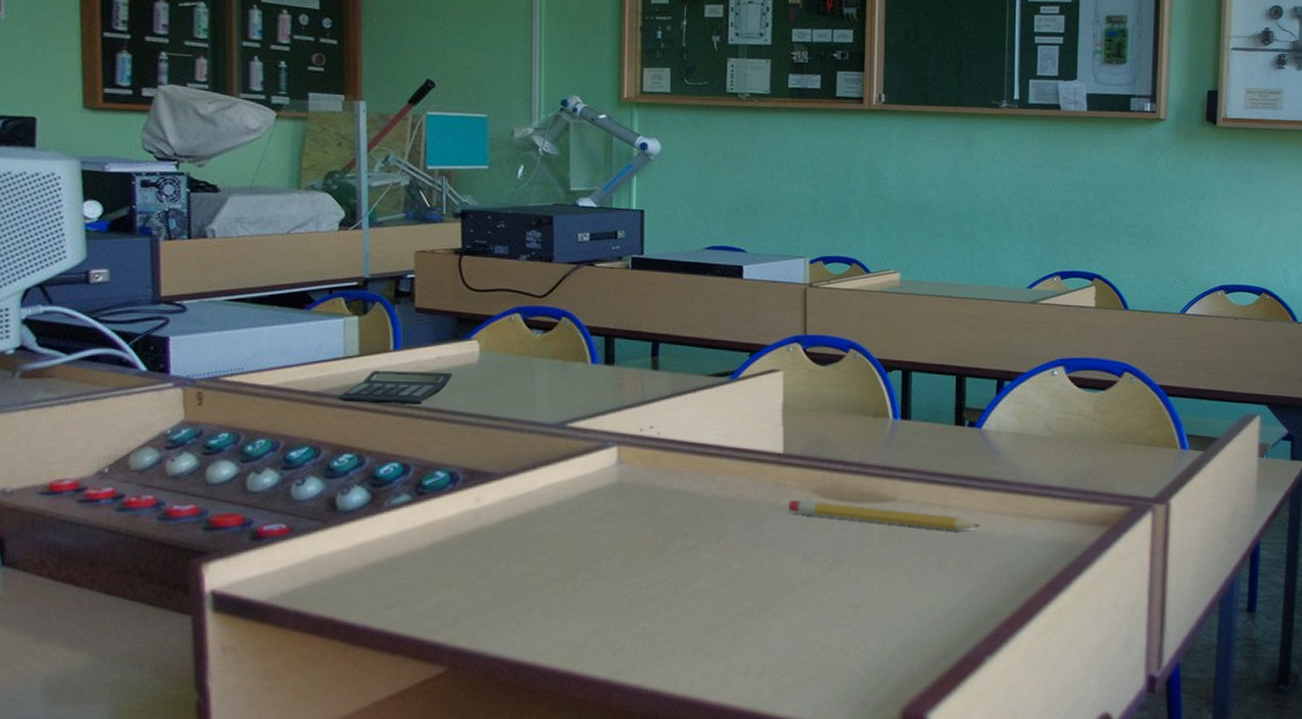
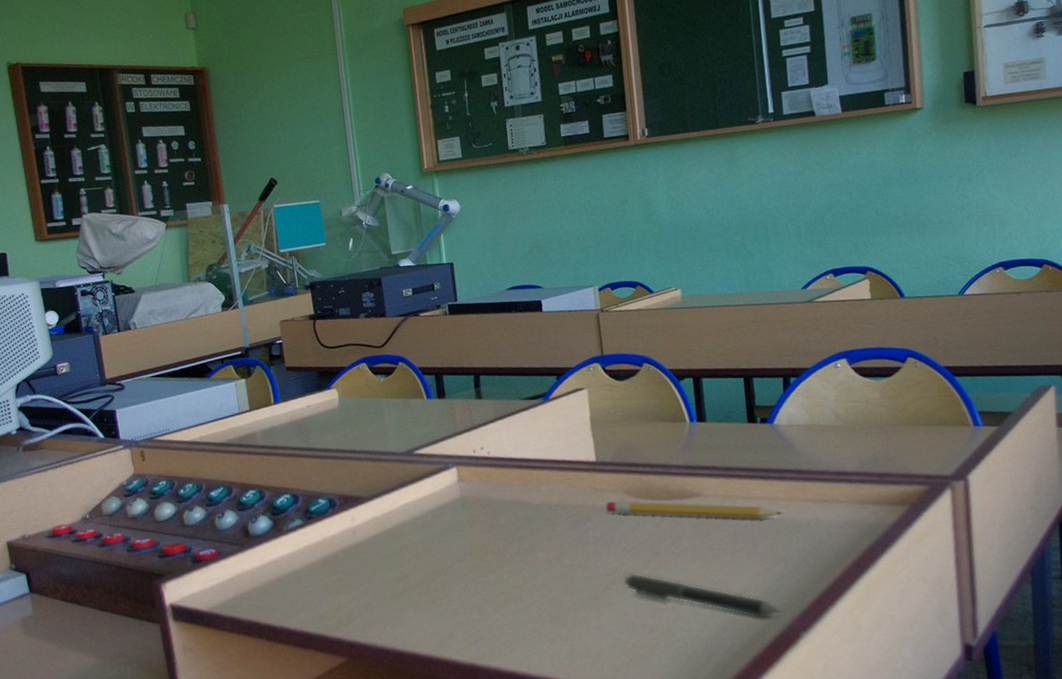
calculator: present [337,370,453,404] -> none [238,417,321,449]
pen: none [797,582,968,639] -> present [622,573,782,618]

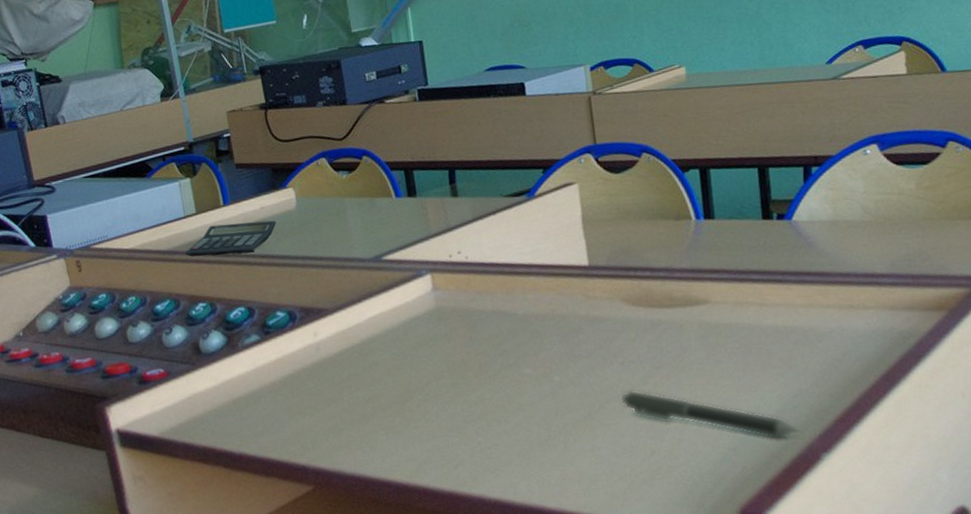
calculator: none [238,417,321,449] -> present [185,220,277,257]
pencil: present [606,501,783,520] -> none [600,310,803,329]

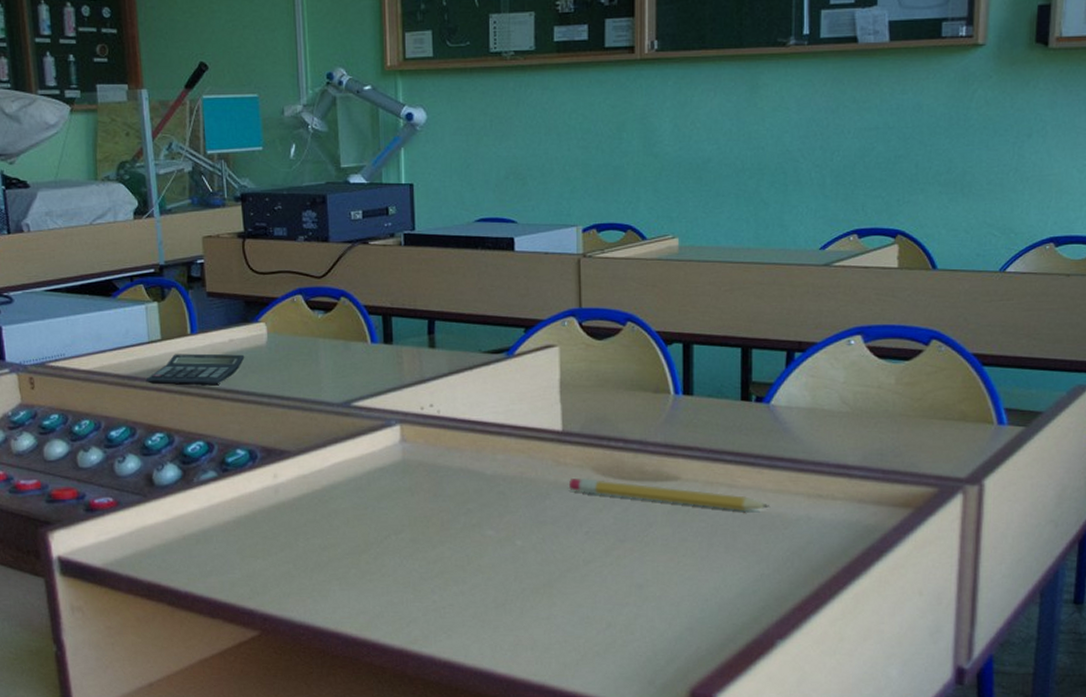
pencil: none [600,310,803,329] -> present [569,478,771,512]
pen: present [619,390,800,438] -> none [580,561,757,621]

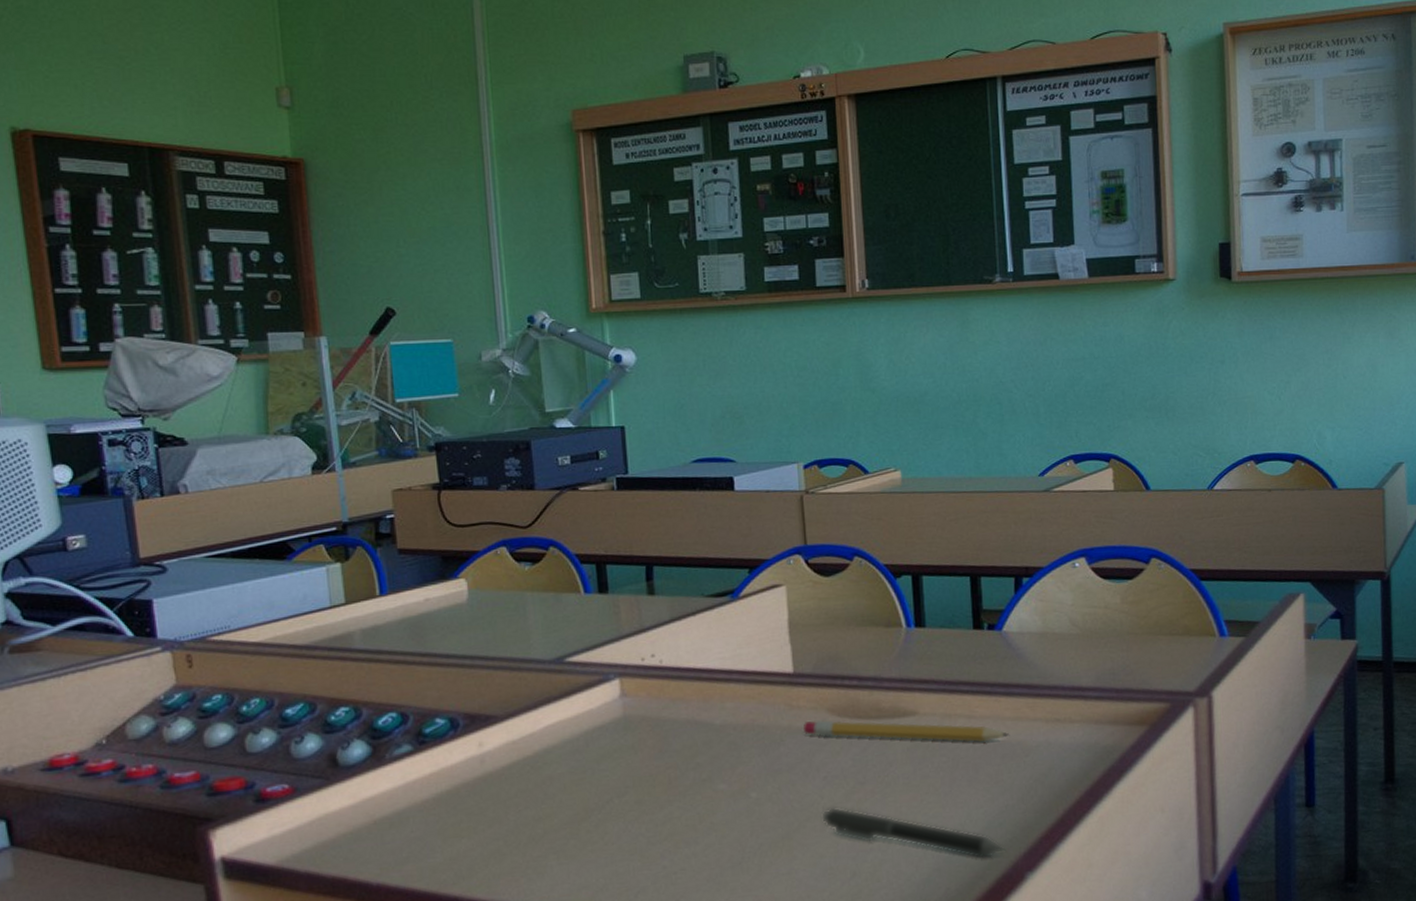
calculator: present [145,353,245,386] -> none [327,614,443,654]
pen: none [580,561,757,621] -> present [820,807,1005,857]

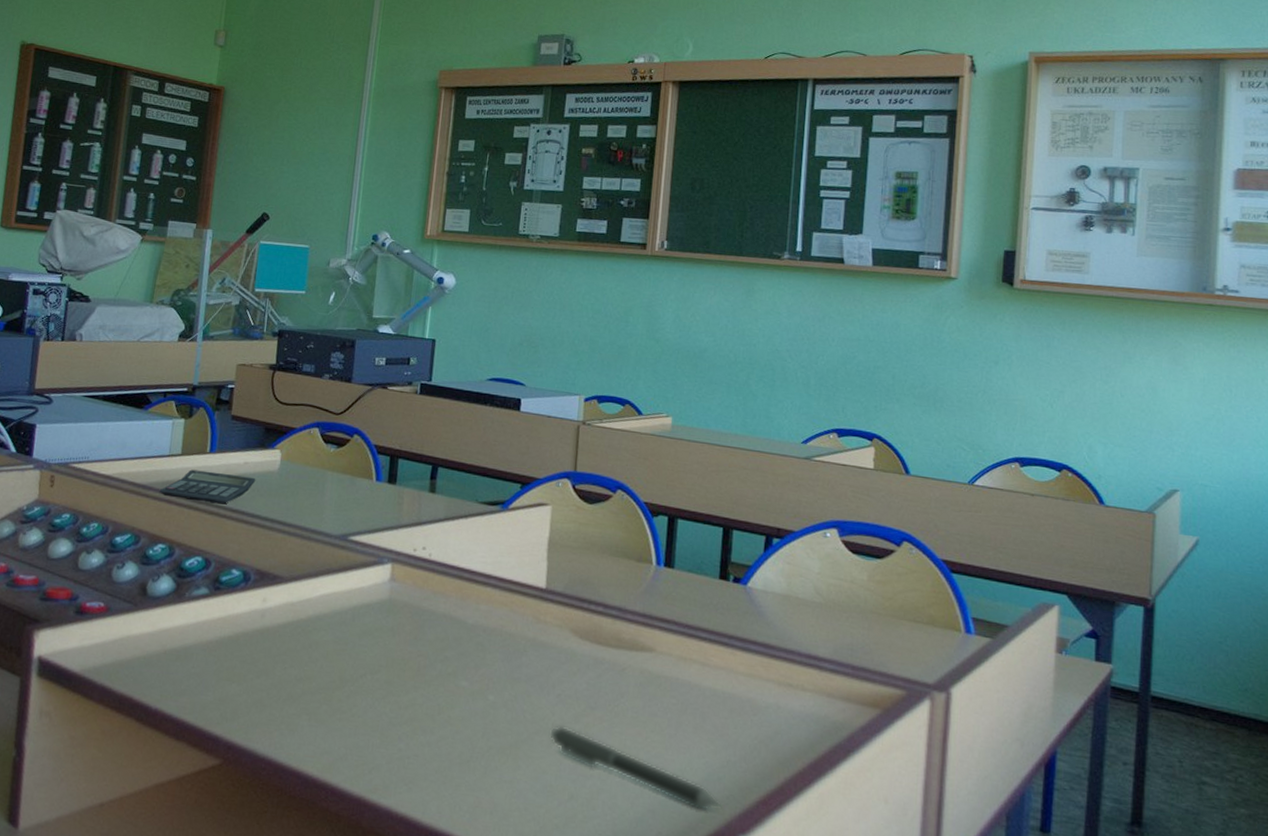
calculator: none [327,614,443,654] -> present [159,469,256,504]
pencil: present [804,720,1010,743] -> none [546,638,741,693]

